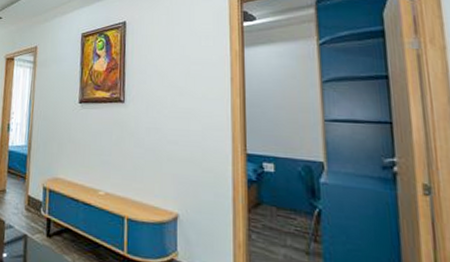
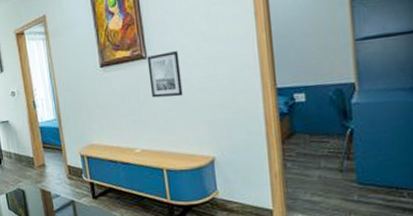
wall art: none [123,100,155,145] -> present [147,51,183,98]

